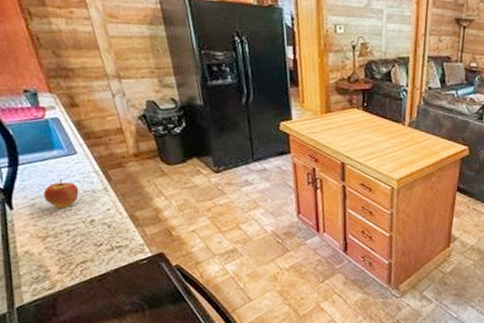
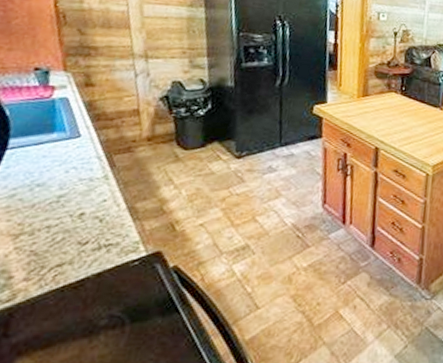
apple: present [44,179,79,209] -> none [28,166,74,200]

